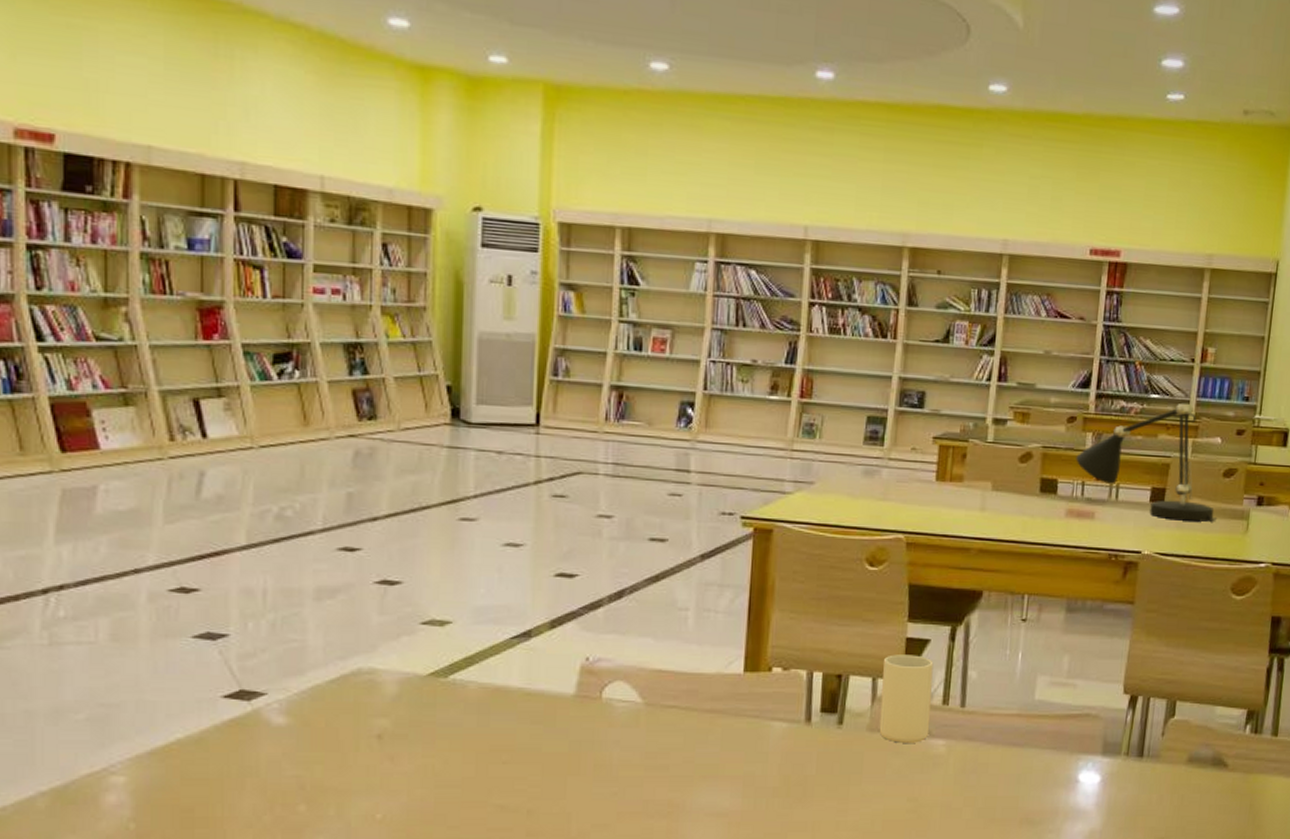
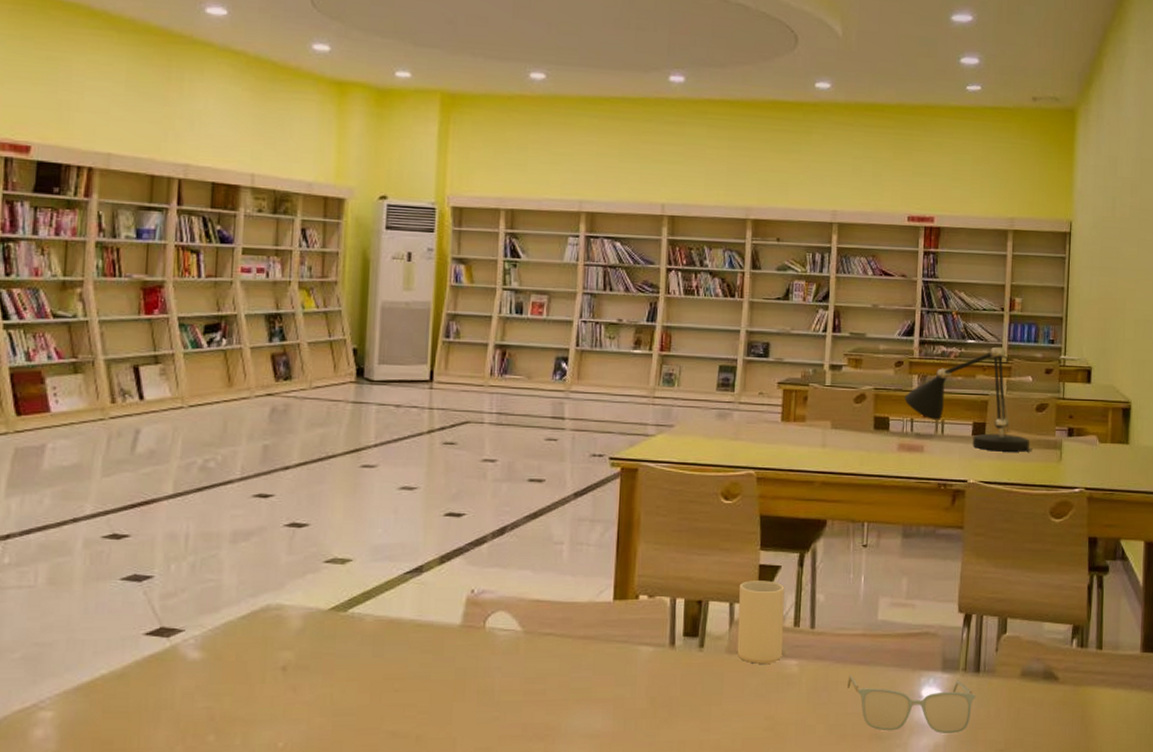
eyeglasses: none [998,757,1138,821] -> present [847,675,976,734]

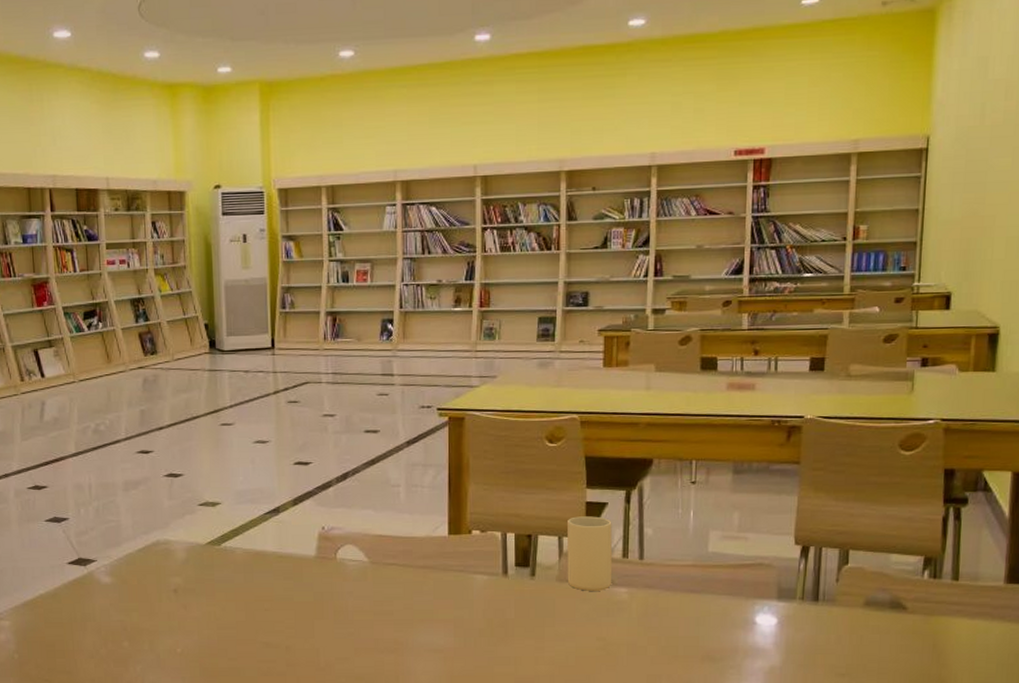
eyeglasses: present [847,675,976,734] -> none [678,602,815,658]
desk lamp: present [904,346,1032,452] -> none [733,278,879,386]

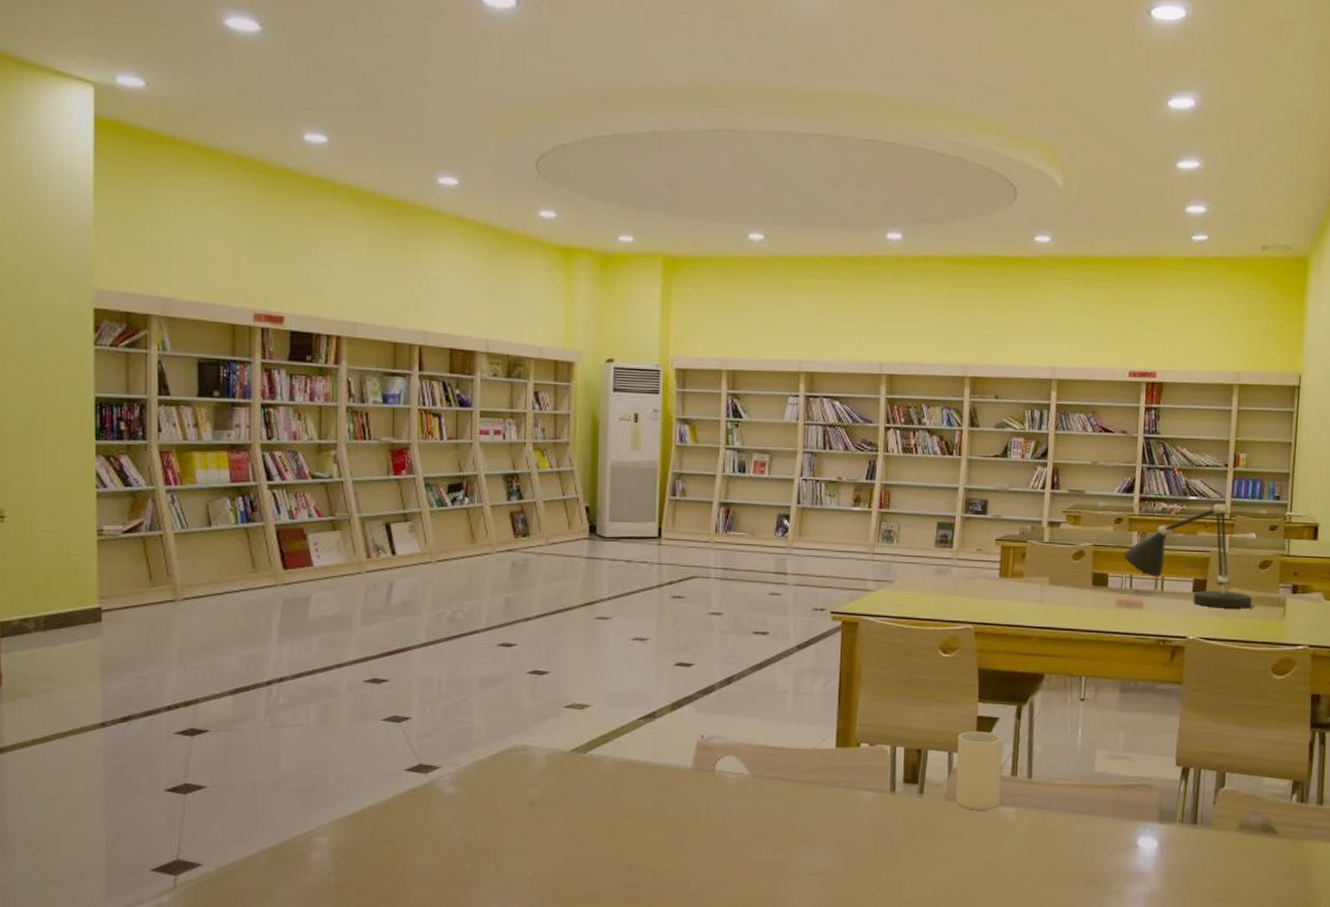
desk lamp: none [733,278,879,386] -> present [1124,503,1255,609]

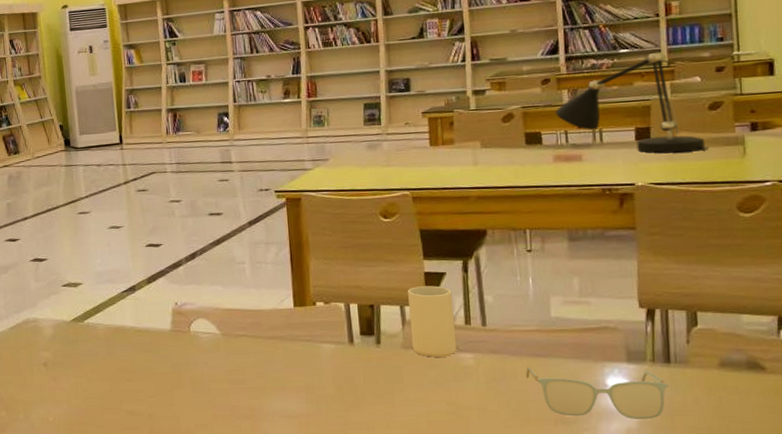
eyeglasses: none [1064,823,1193,883] -> present [526,366,669,420]

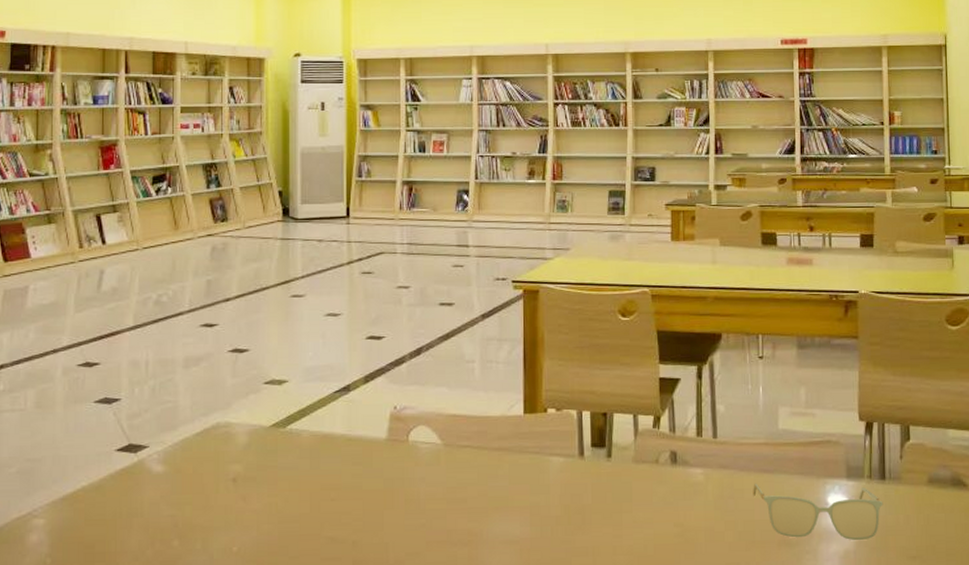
cup: present [408,285,457,357] -> none [642,393,688,473]
desk lamp: present [555,51,709,154] -> none [790,159,923,262]

